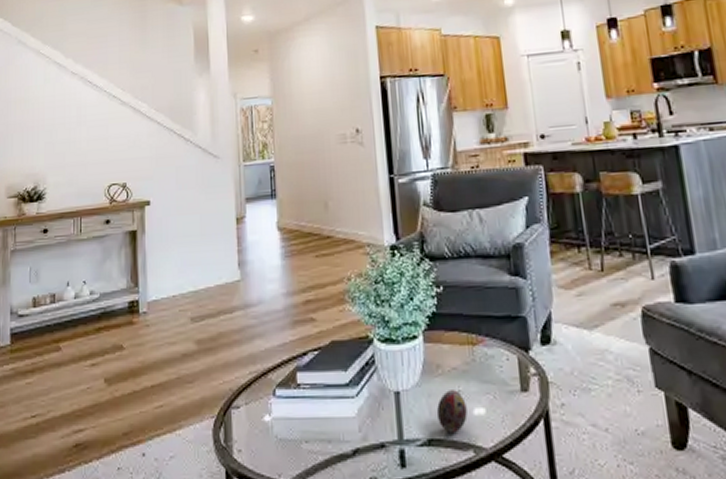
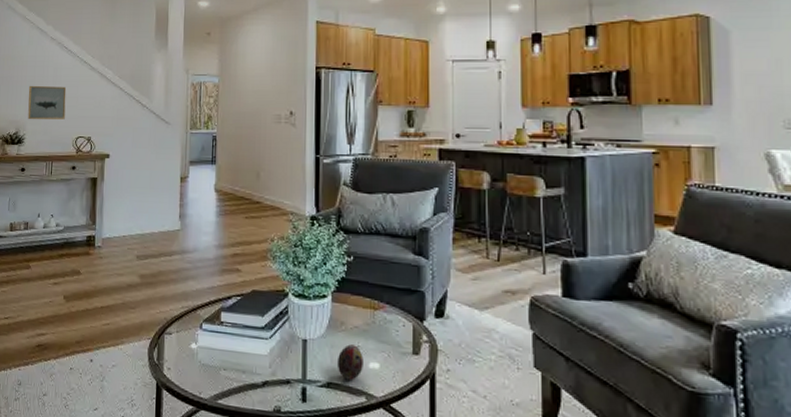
wall art: none [47,127,94,171] -> present [28,85,67,120]

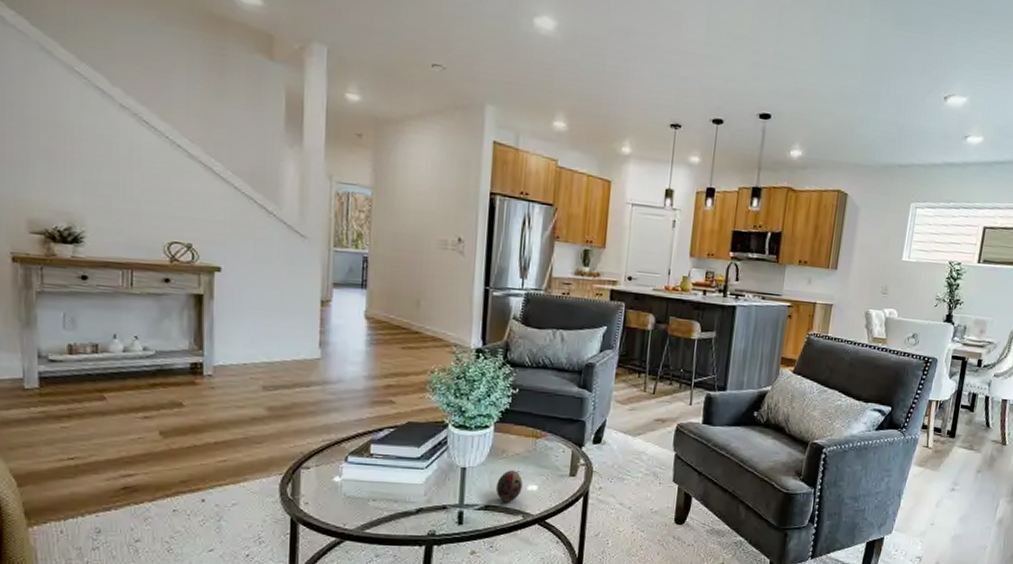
wall art: present [28,85,67,120] -> none [86,166,150,218]

